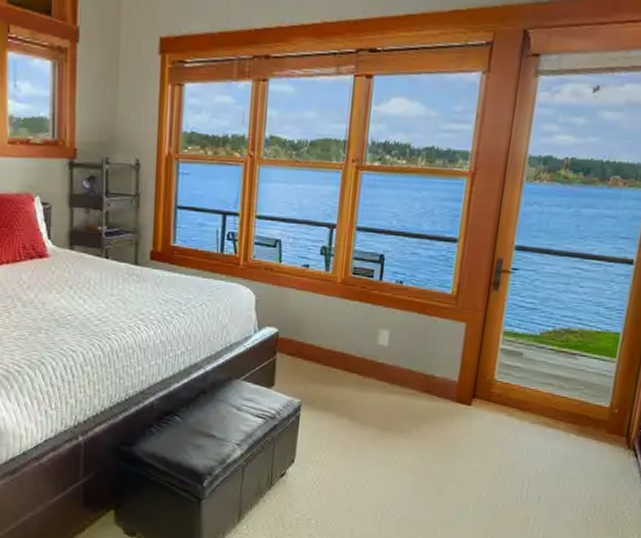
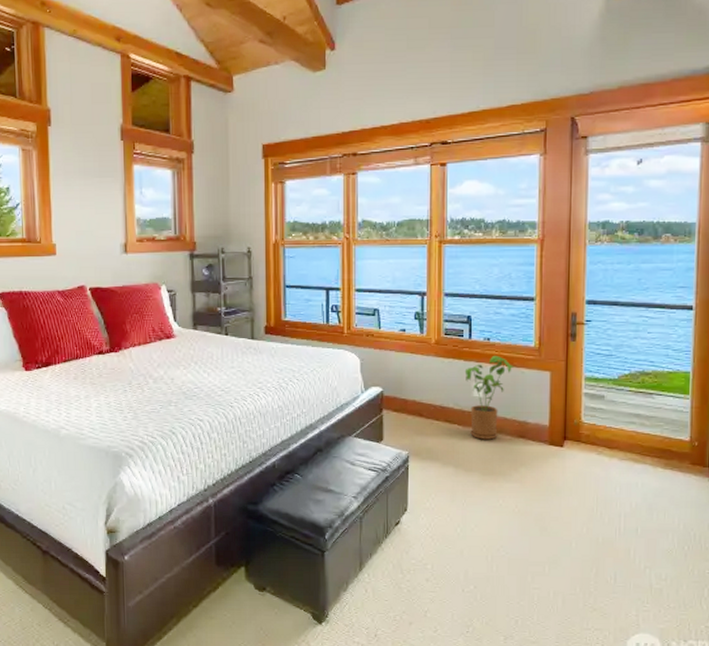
house plant: none [371,300,429,393] -> present [464,355,516,440]

